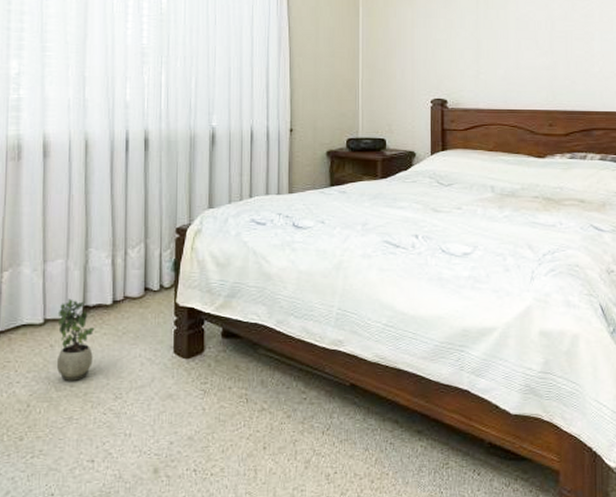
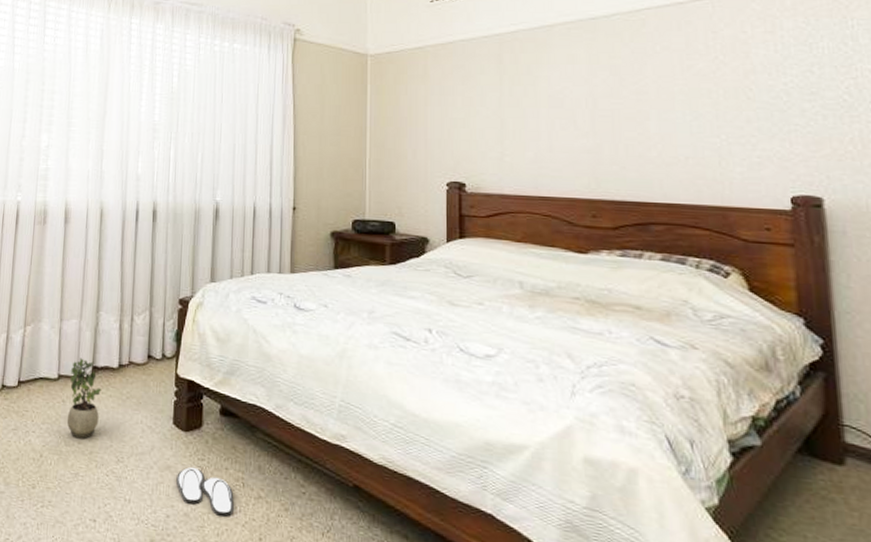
slippers: none [179,391,238,433] -> present [176,467,234,517]

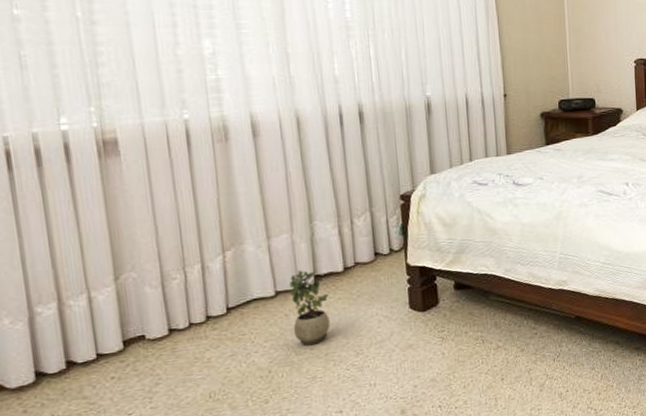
slippers: present [176,467,234,517] -> none [419,339,477,372]

